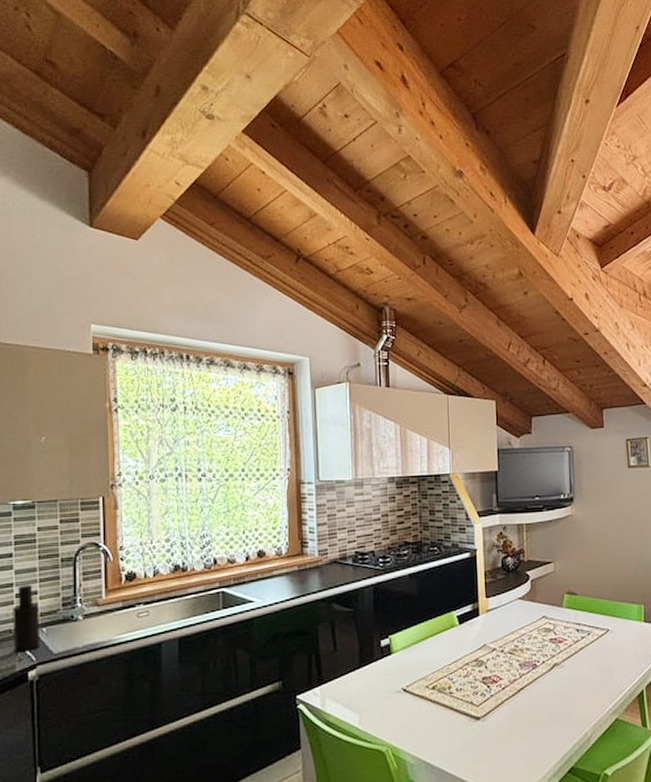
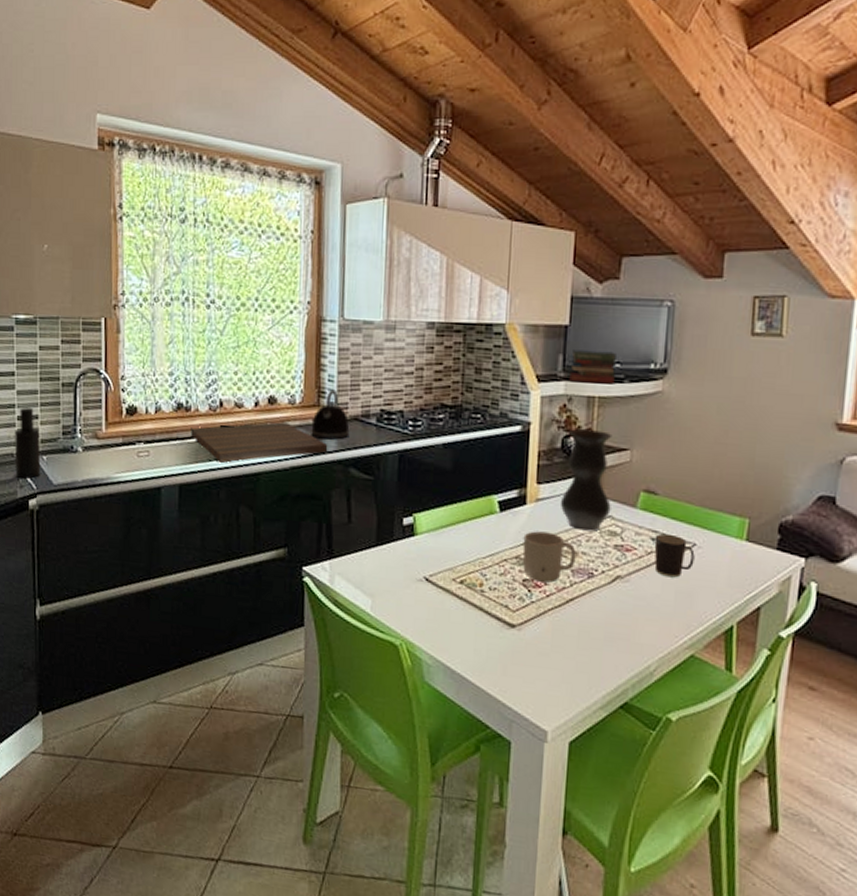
cutting board: none [188,571,313,613] -> present [191,422,328,463]
kettle: none [297,539,331,582] -> present [311,389,350,440]
mug: none [479,636,522,678] -> present [522,531,576,583]
books: none [502,488,536,514] -> present [569,350,616,384]
vase: none [505,550,544,631] -> present [560,429,613,531]
mug: none [579,624,610,659] -> present [654,533,695,578]

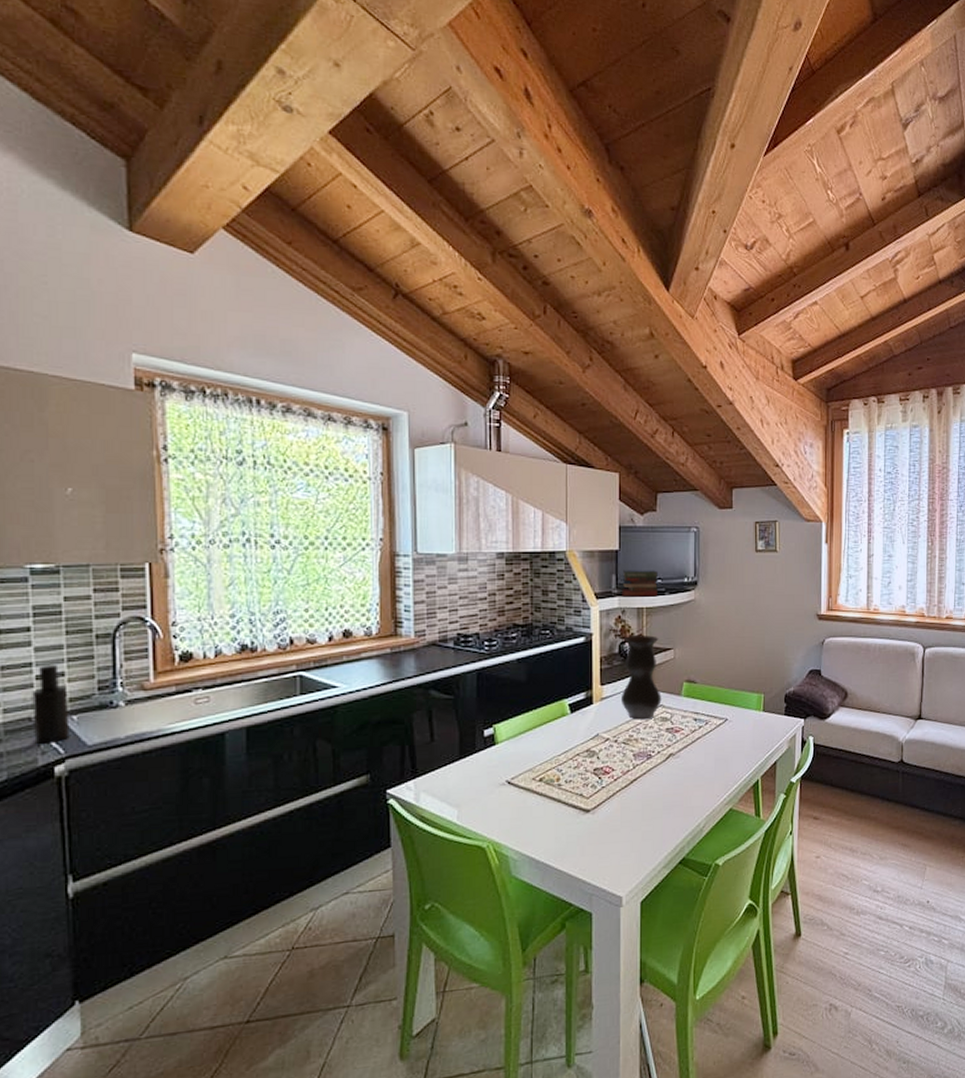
cutting board: present [191,422,328,463] -> none [258,654,407,699]
kettle: present [311,389,350,440] -> none [389,619,428,666]
mug: present [522,531,576,583] -> none [592,725,636,769]
mug: present [654,533,695,578] -> none [697,713,727,749]

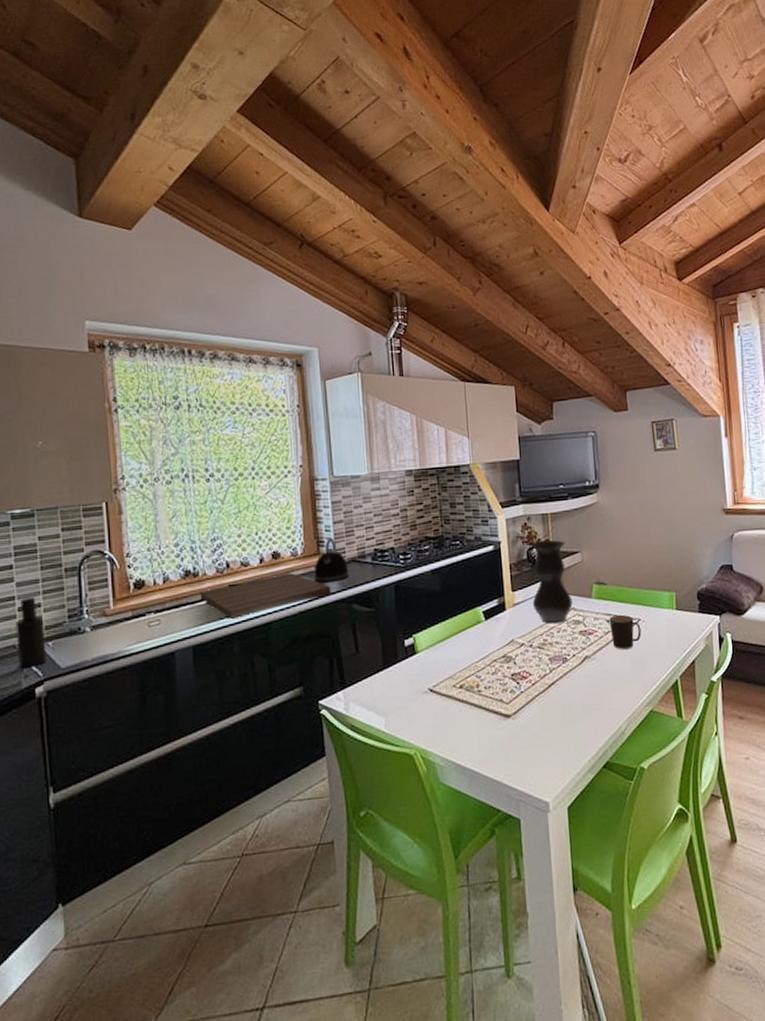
cutting board: none [258,654,407,699] -> present [200,573,331,619]
kettle: none [389,619,428,666] -> present [314,538,349,583]
books: present [622,570,658,597] -> none [526,476,561,504]
mug: none [697,713,727,749] -> present [609,614,641,650]

